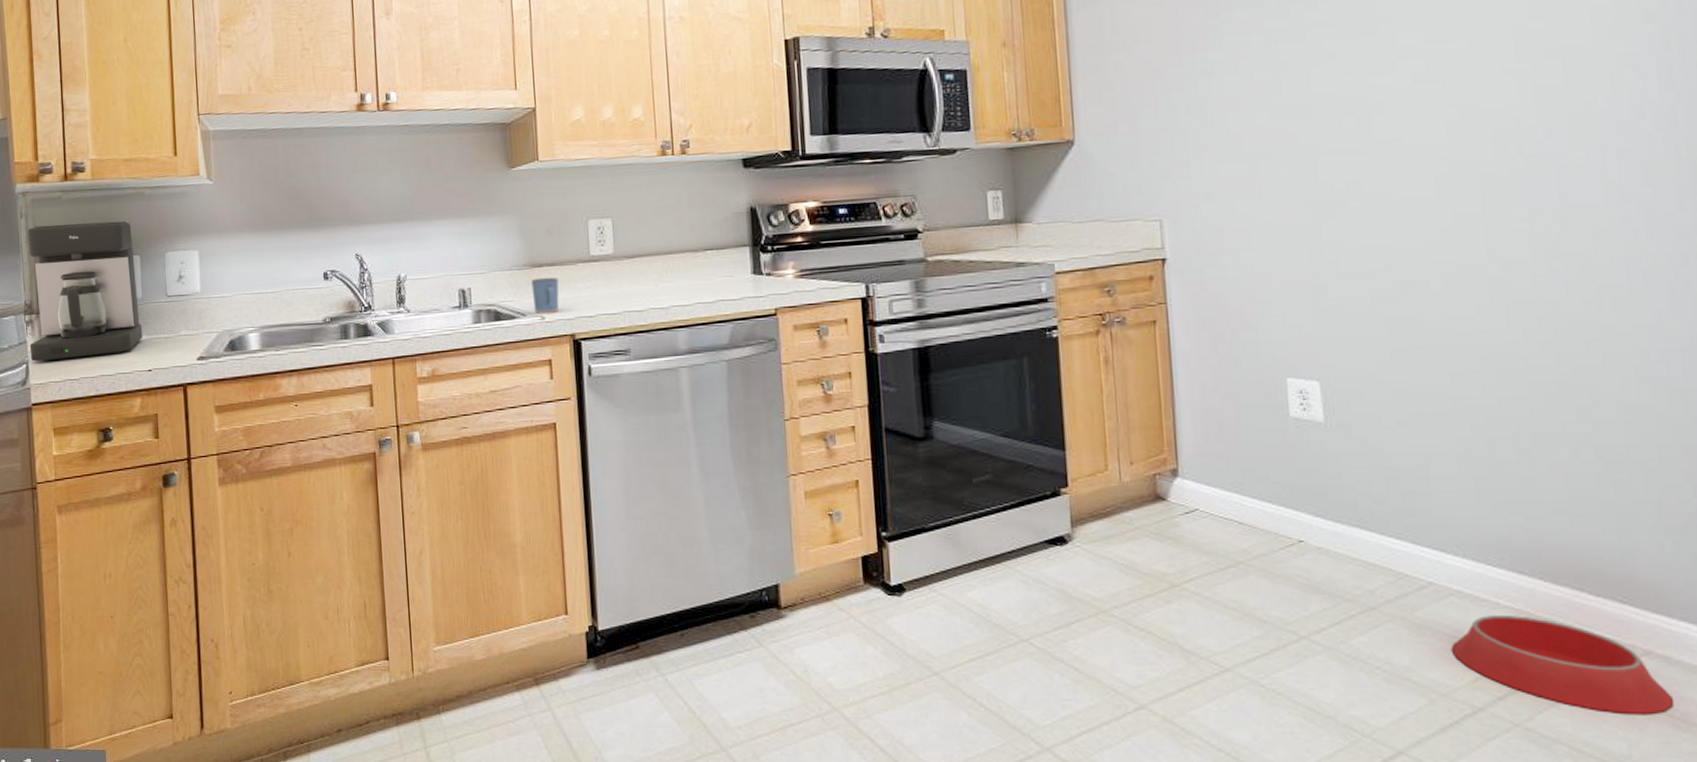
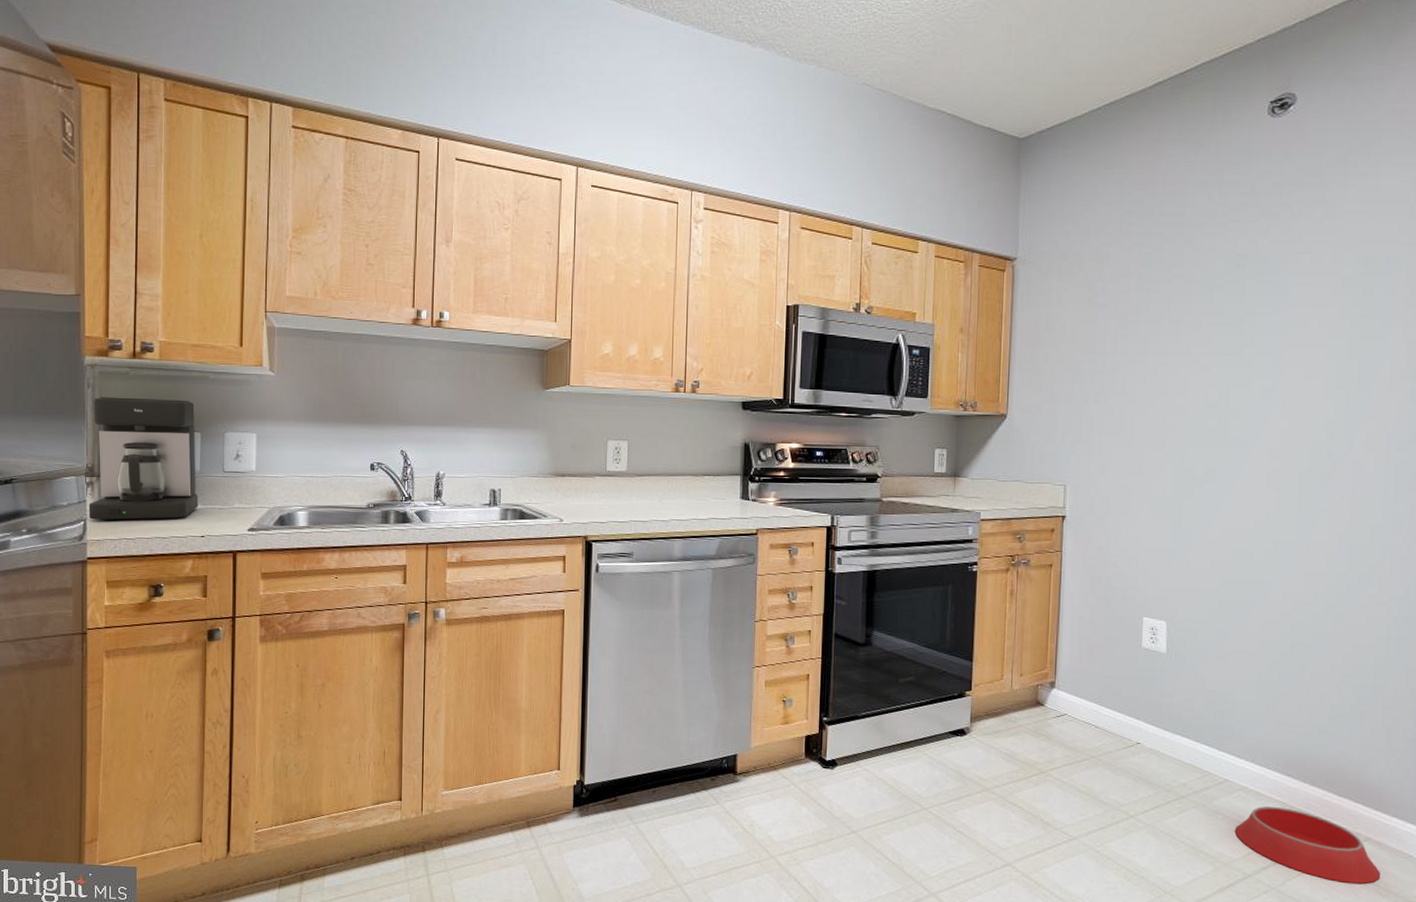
mug: present [531,277,559,313] -> none [554,485,578,516]

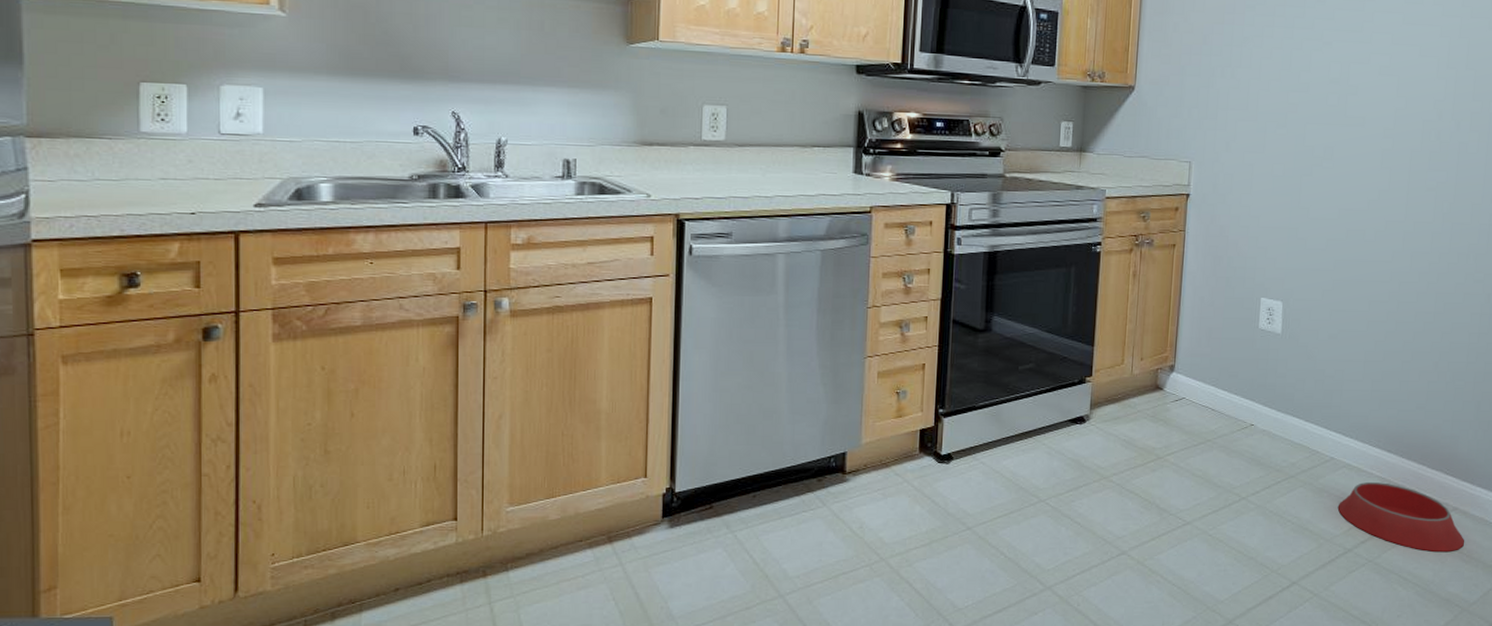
coffee maker: present [88,397,198,520] -> none [31,36,186,193]

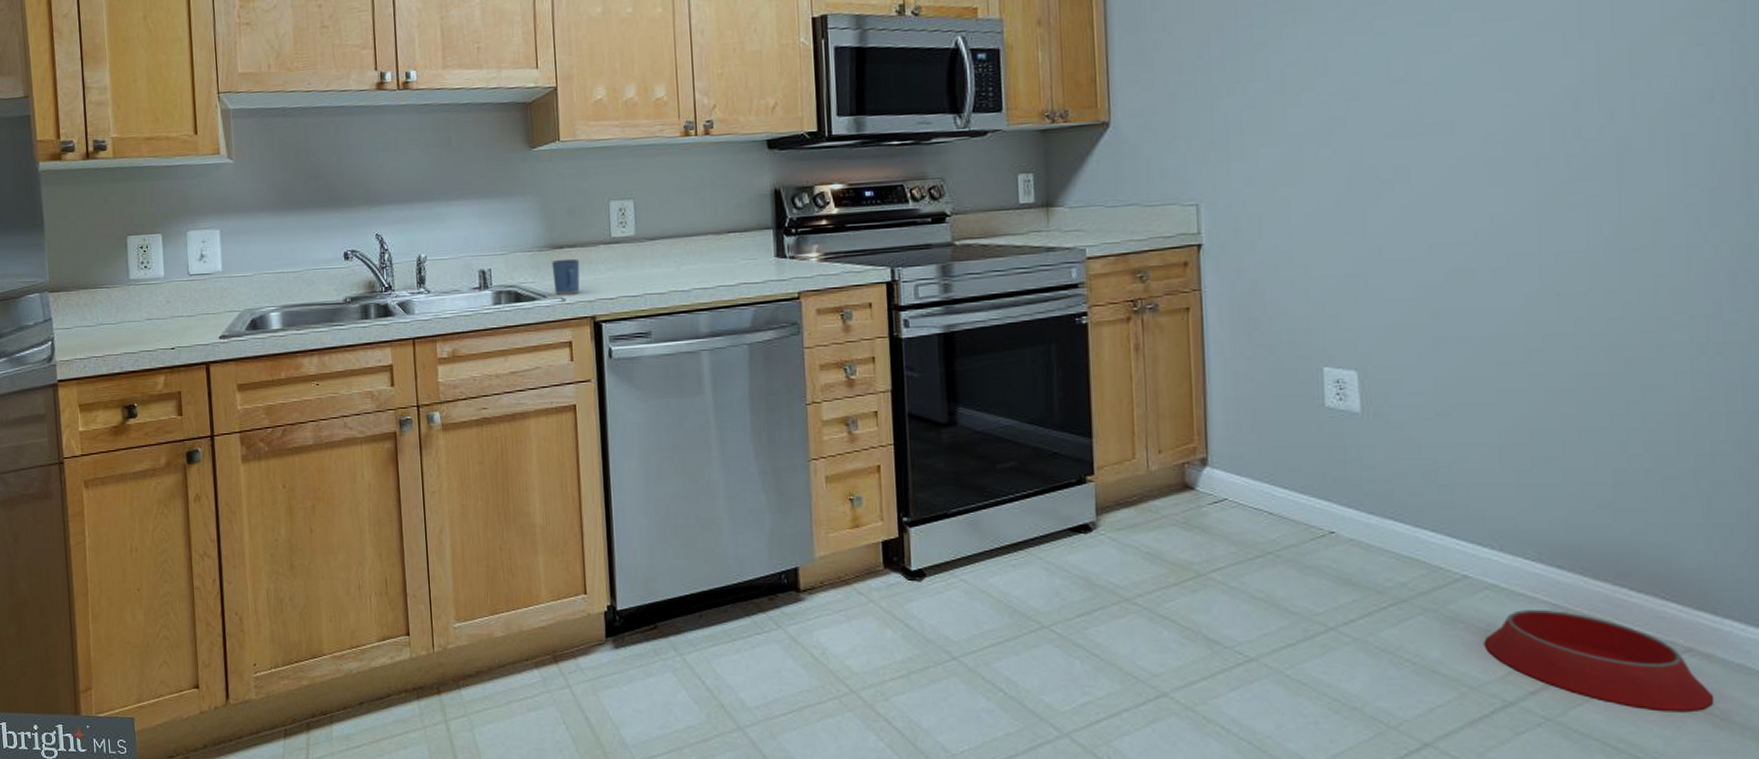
mug: none [640,156,669,191] -> present [552,258,580,295]

